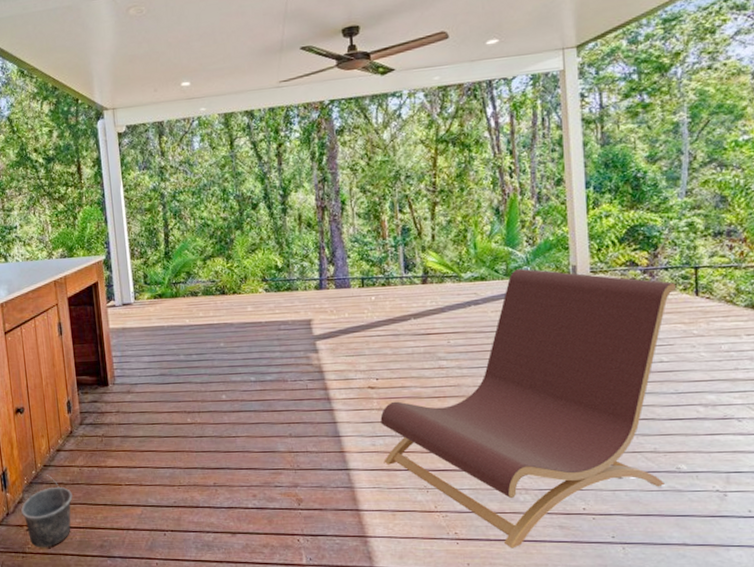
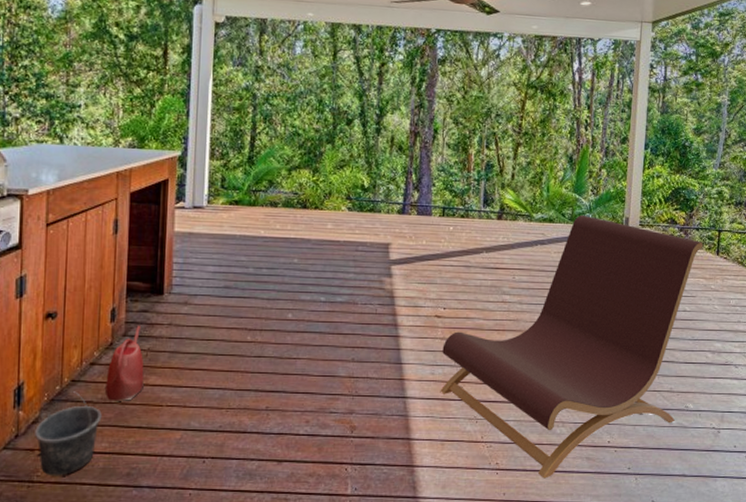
watering can: none [71,414,103,482] -> present [106,325,144,401]

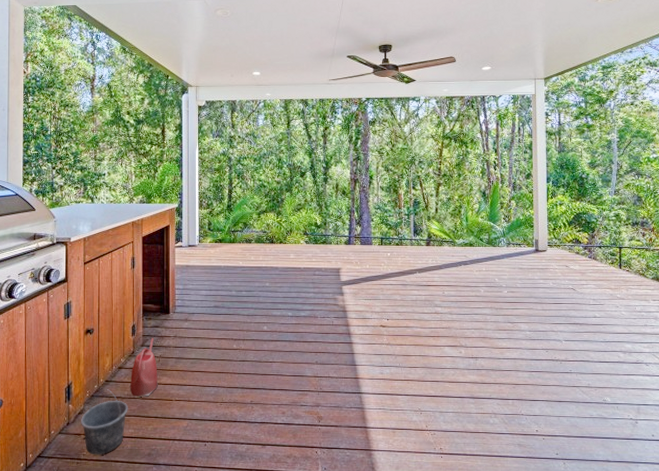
deck chair: present [440,214,704,479] -> none [388,239,607,462]

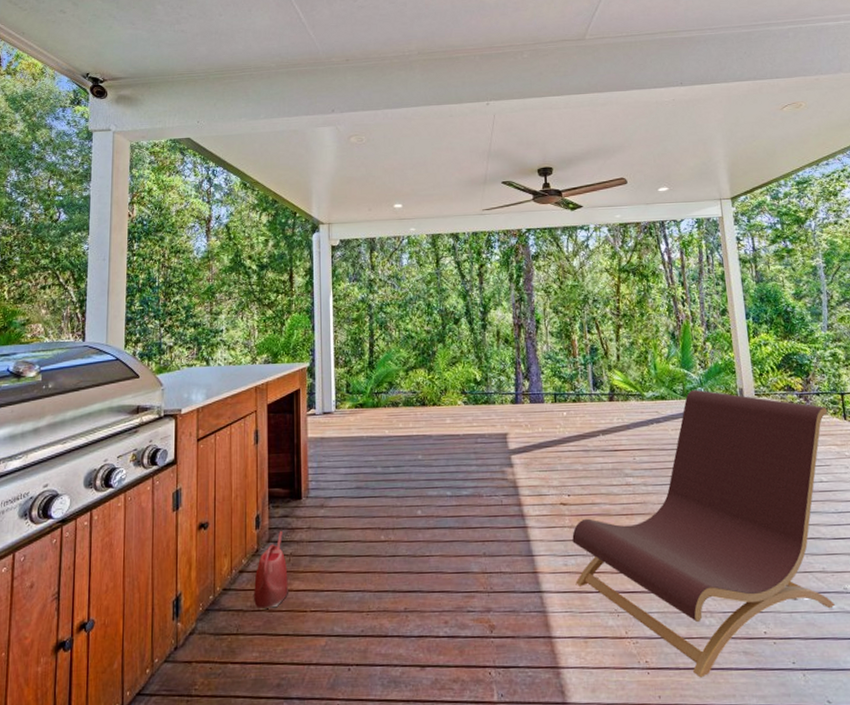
bucket: present [81,389,128,455] -> none [192,600,252,690]
deck chair: none [388,239,607,462] -> present [572,389,836,678]

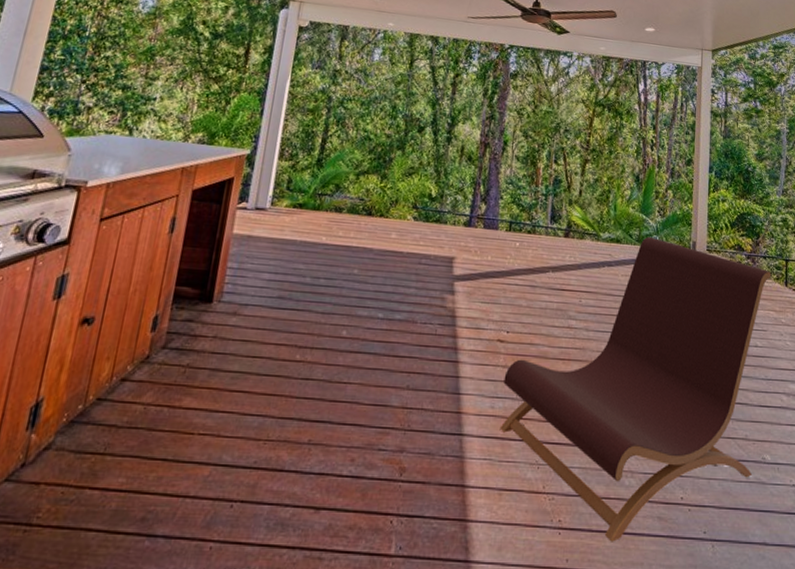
watering can: present [254,530,288,609] -> none [132,336,183,427]

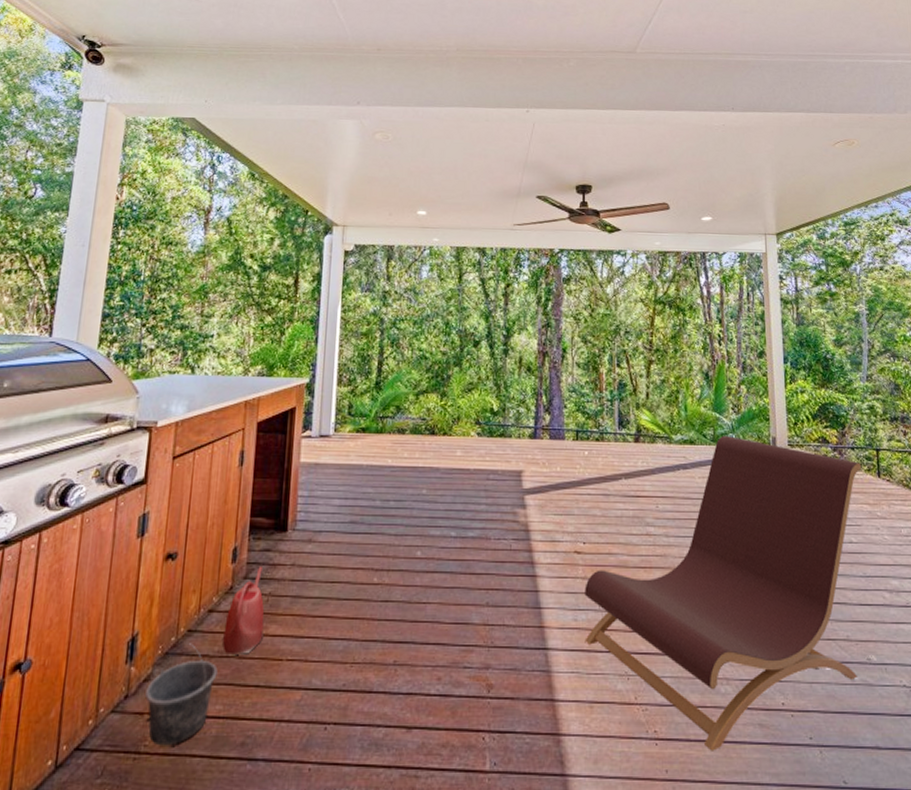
bucket: none [43,412,125,519] -> present [145,643,218,746]
watering can: none [132,336,183,427] -> present [223,566,265,654]

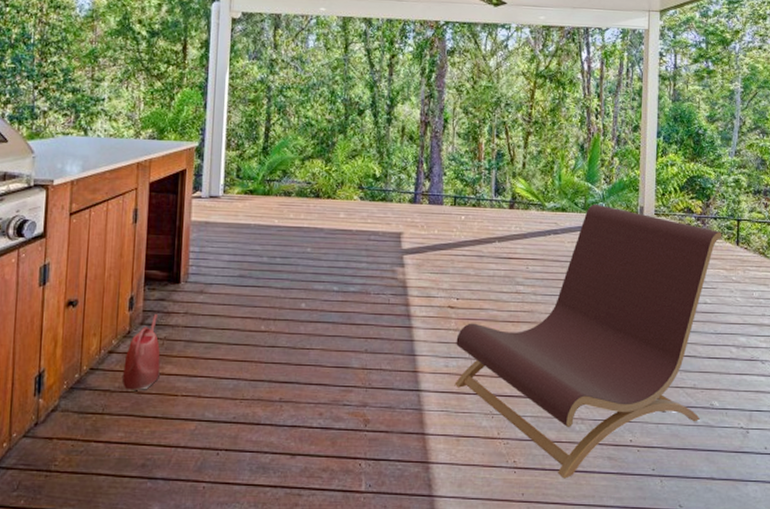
bucket: present [145,643,218,746] -> none [54,379,119,466]

